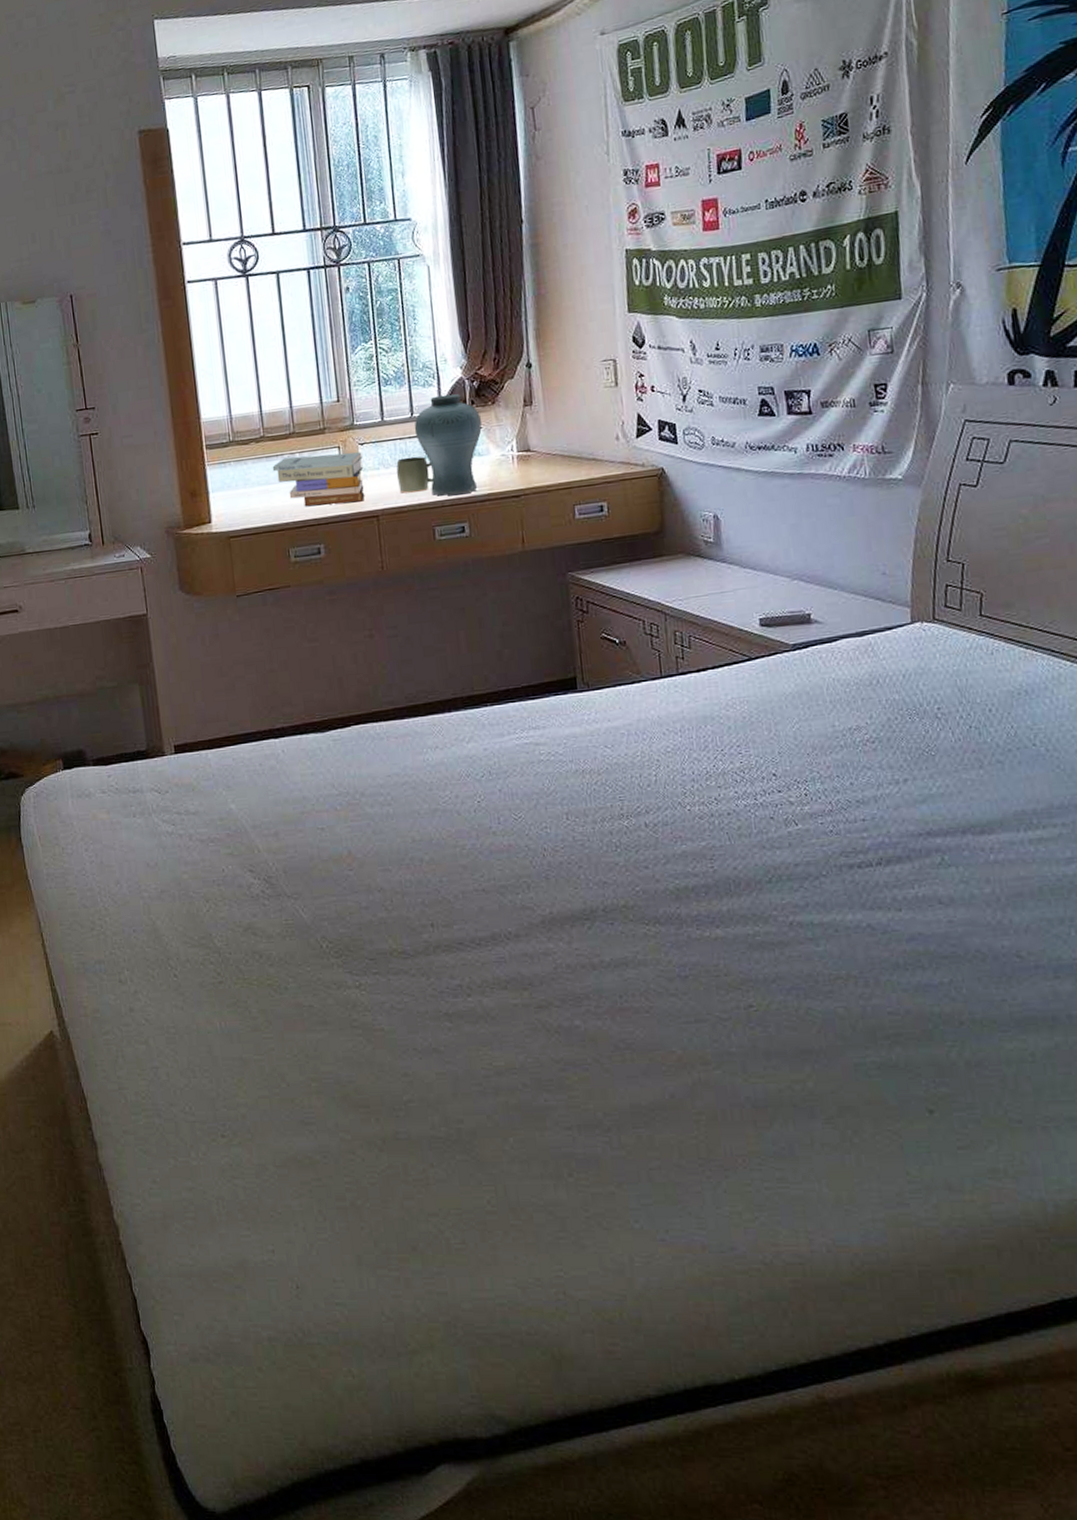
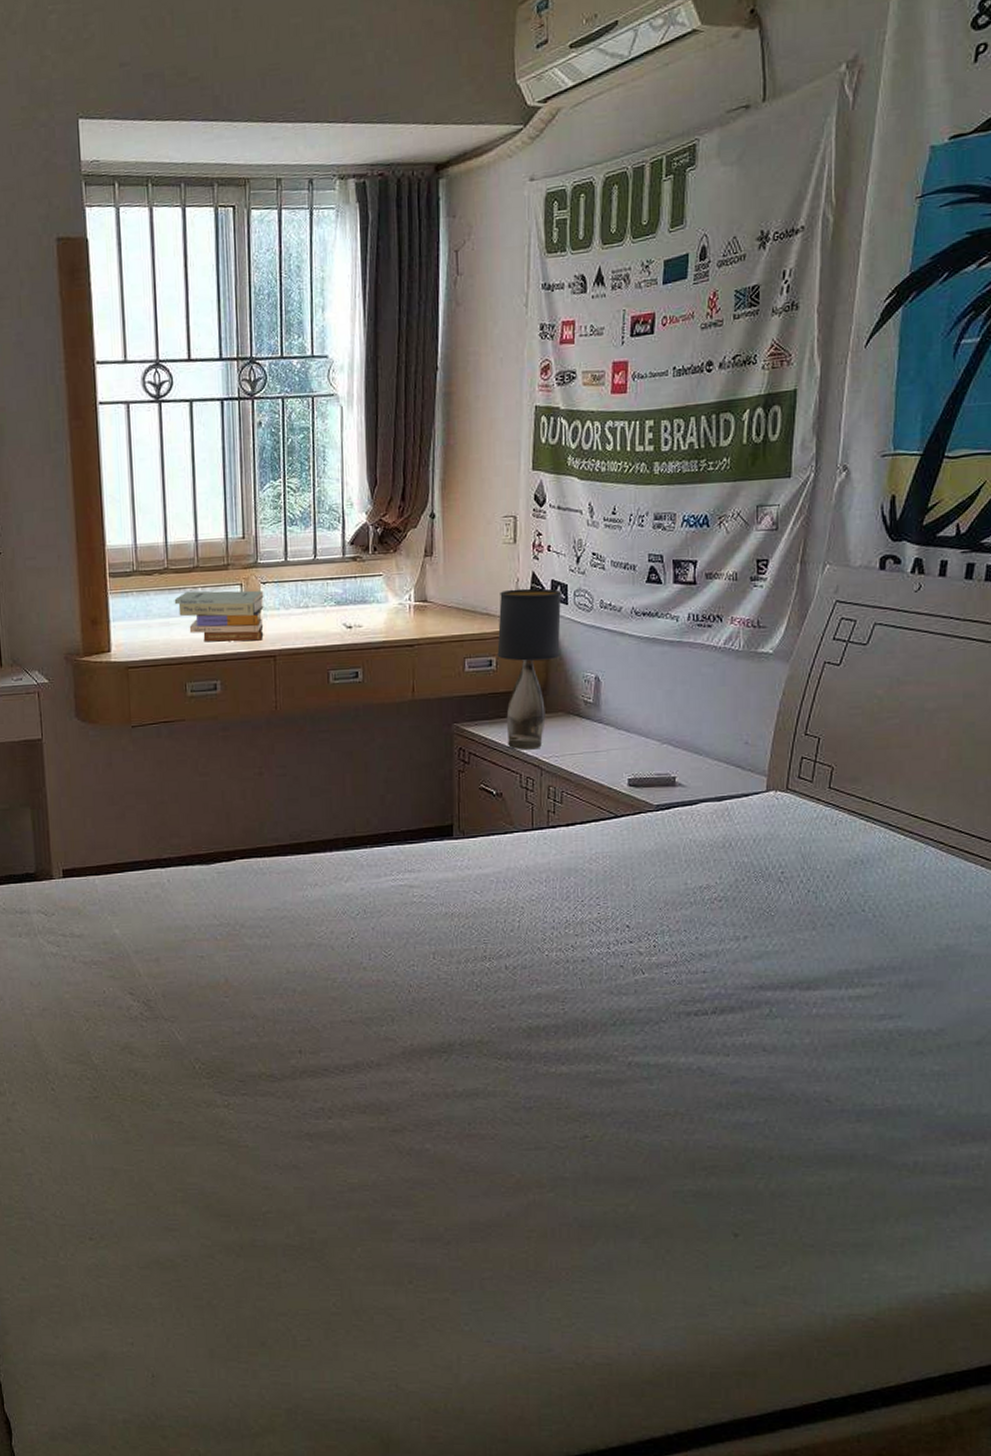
mug: present [396,456,433,494] -> none [295,599,331,636]
vase: present [414,394,482,496] -> none [316,539,382,641]
table lamp: none [605,429,675,596] -> present [497,588,562,750]

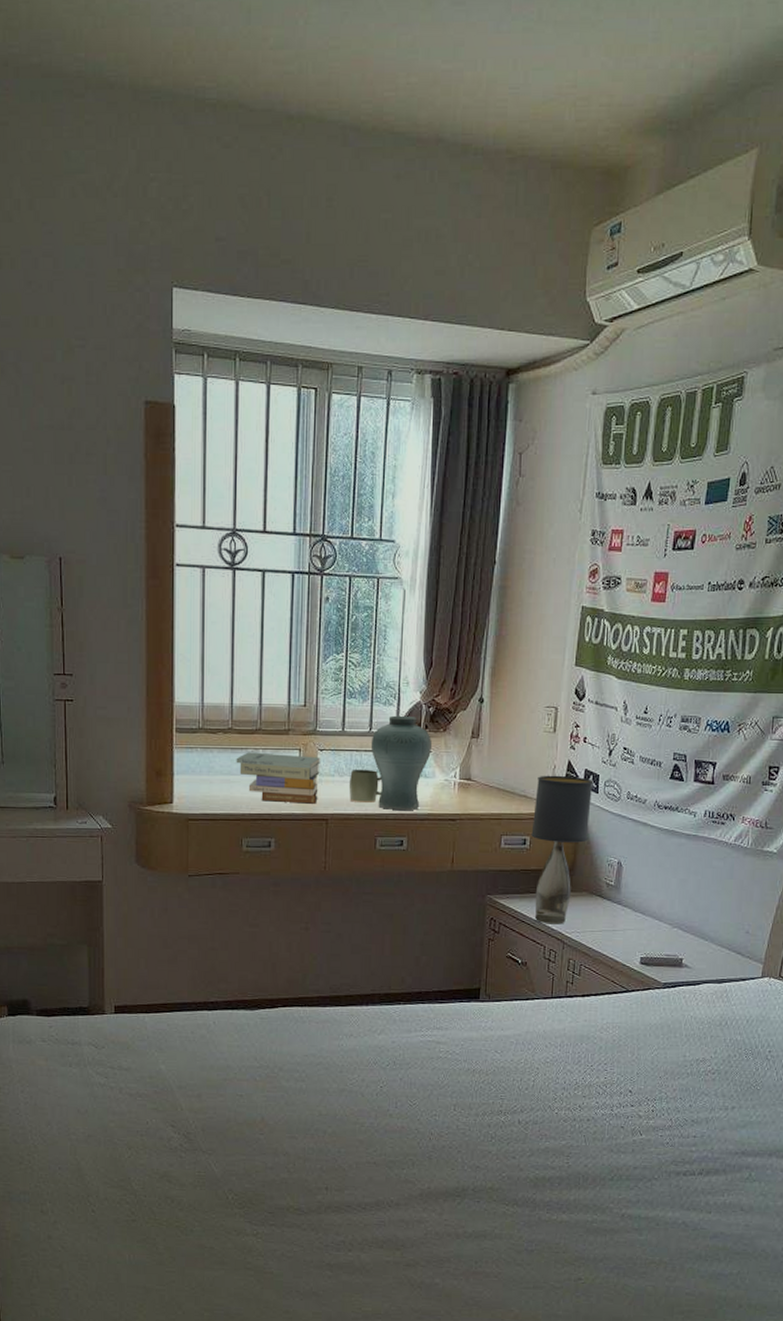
mug: none [295,599,331,636] -> present [348,769,382,804]
vase: none [316,539,382,641] -> present [370,715,431,811]

